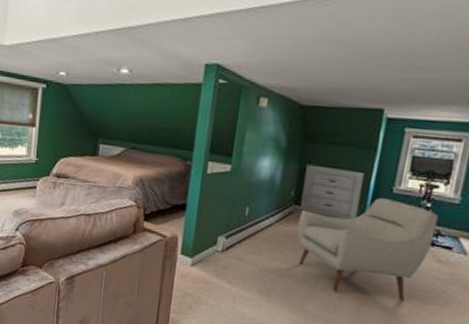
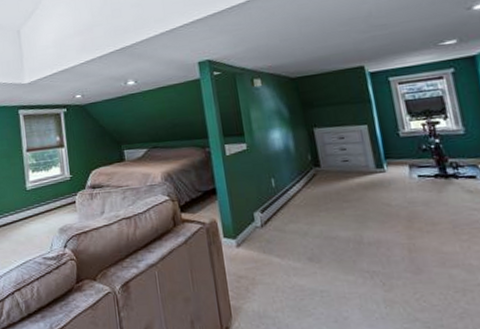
chair: present [297,198,439,301] -> none [322,143,456,243]

